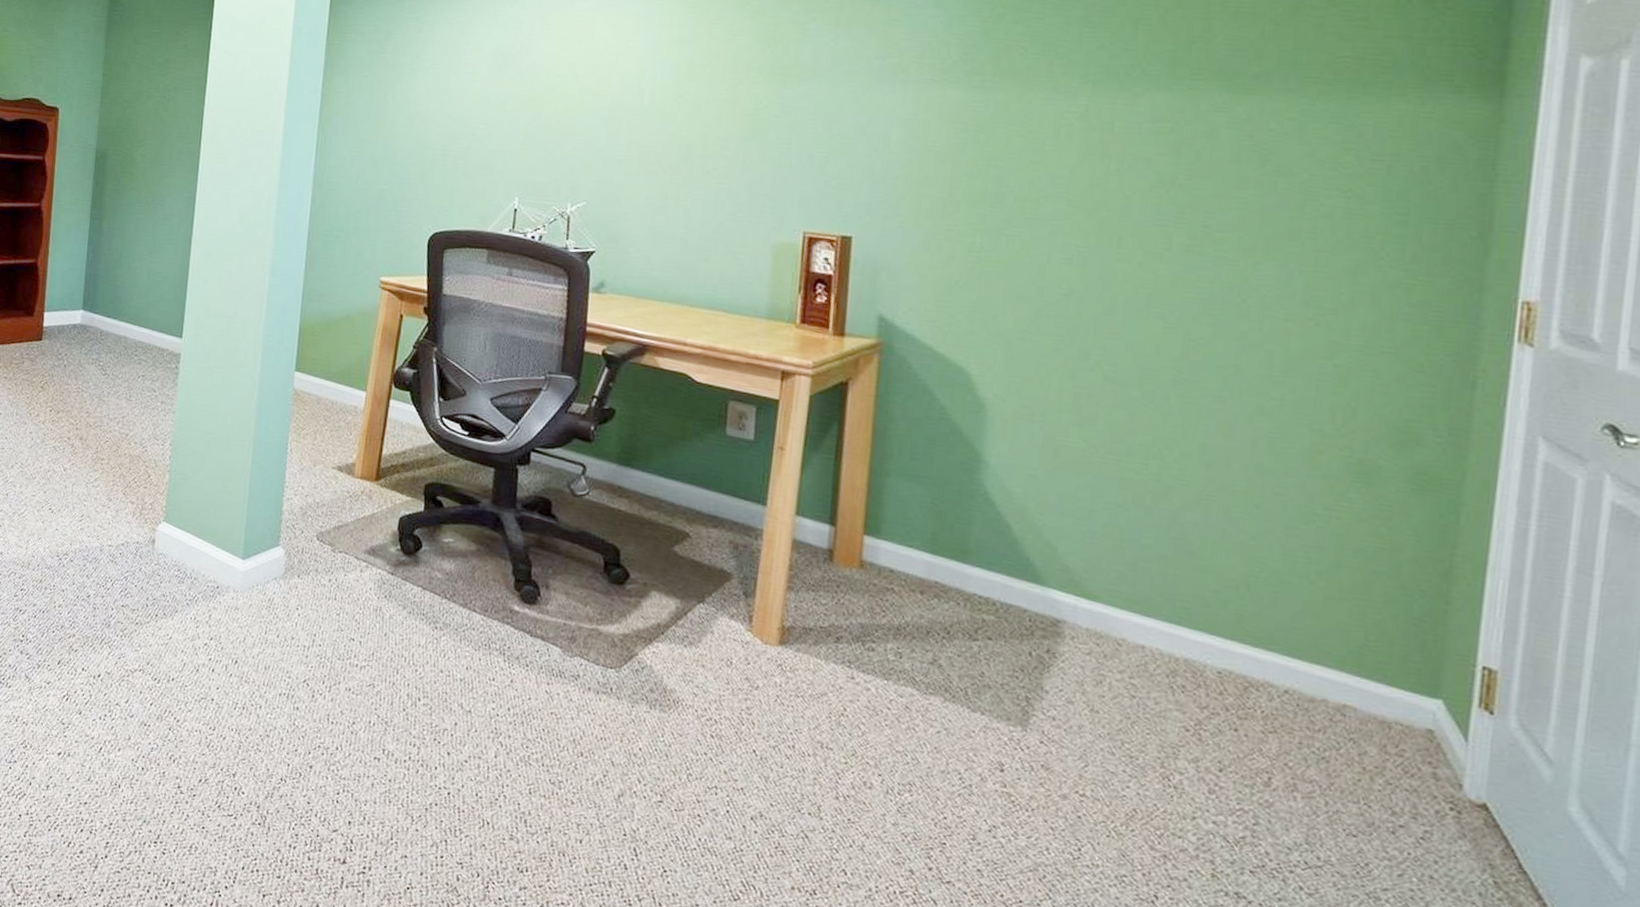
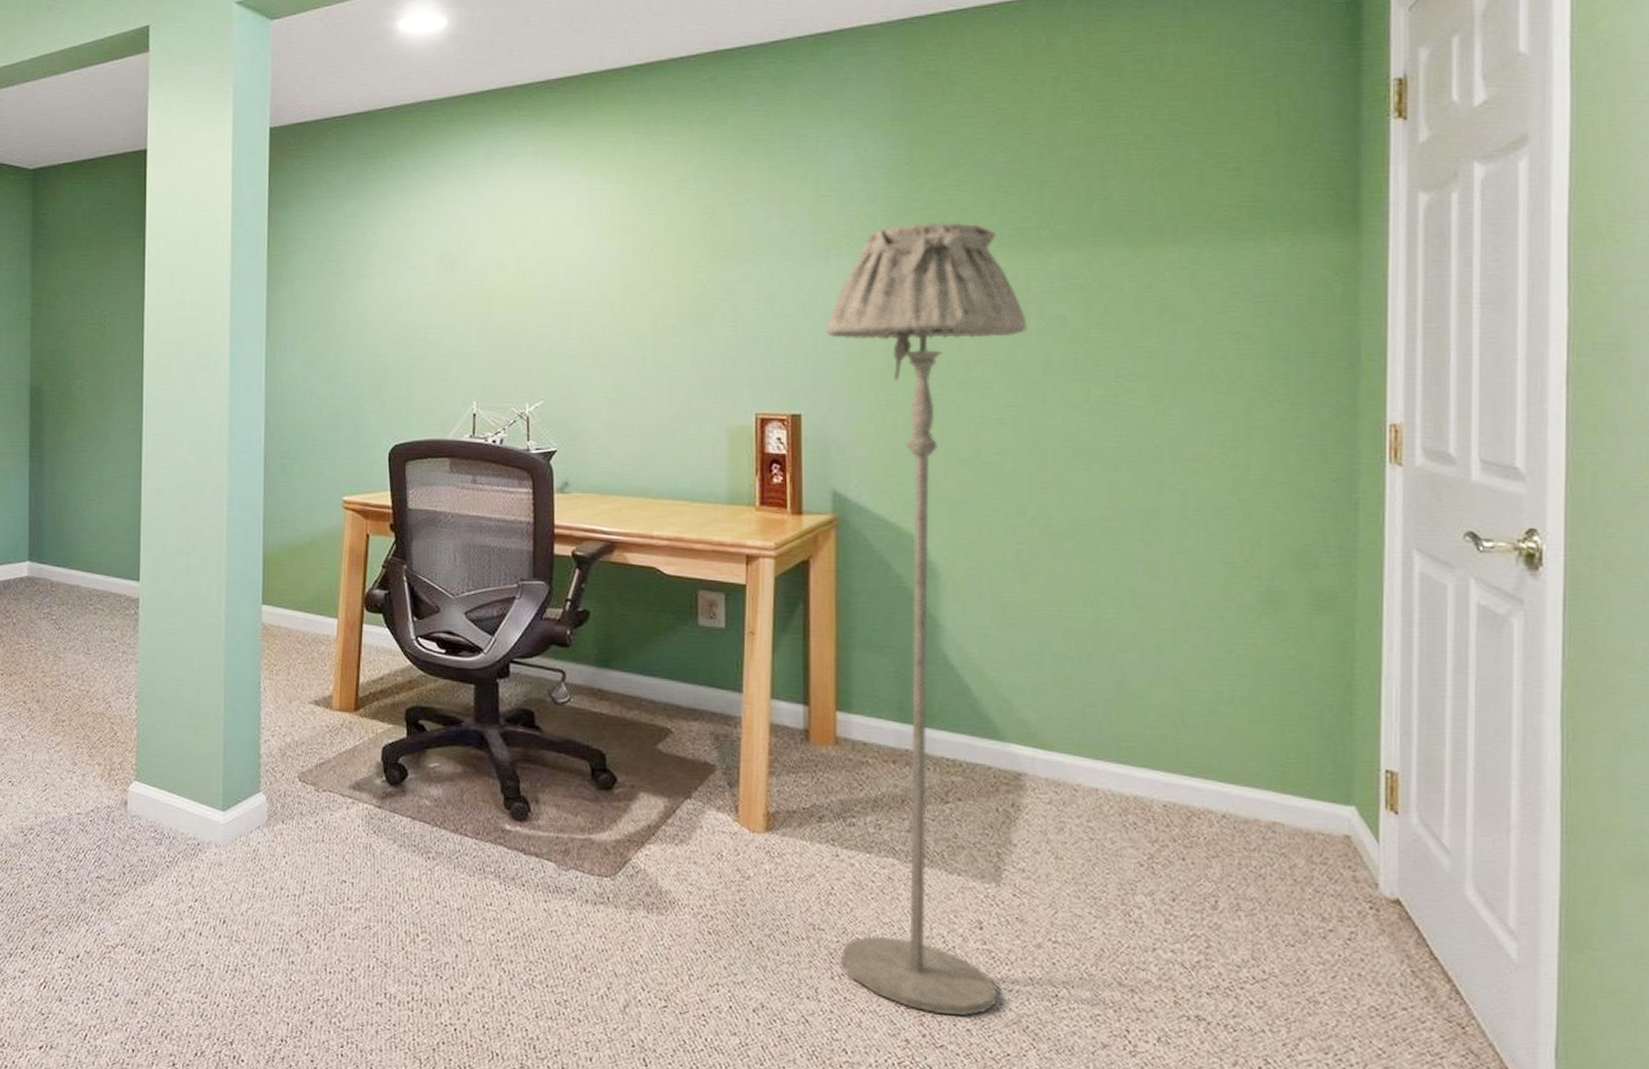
floor lamp: none [848,53,1107,856] -> present [825,222,1027,1016]

